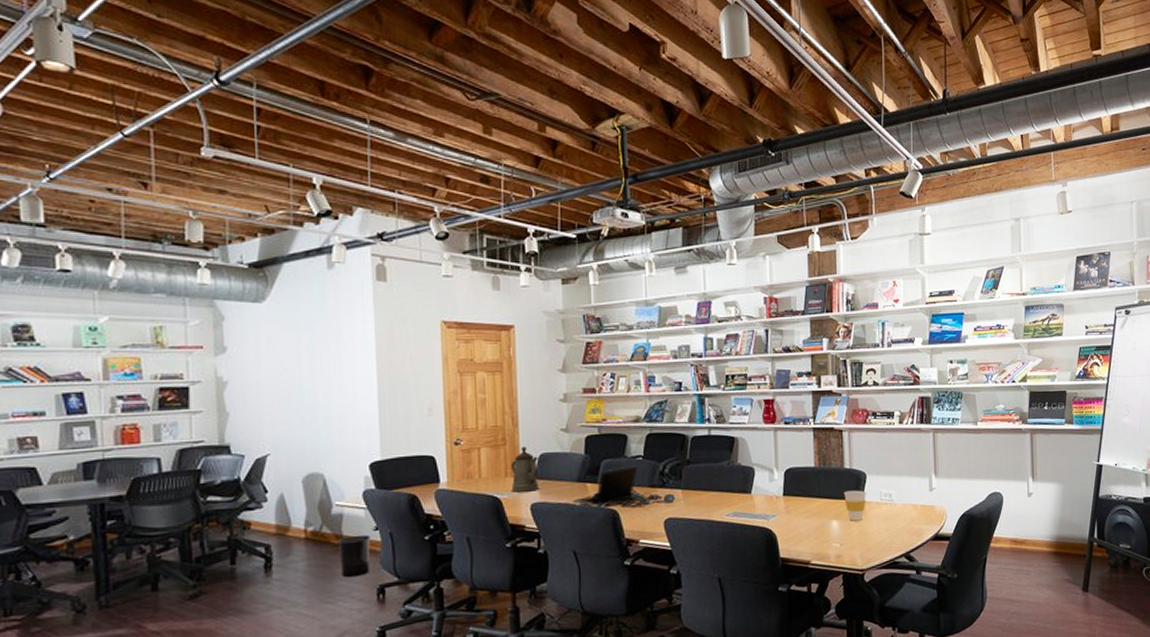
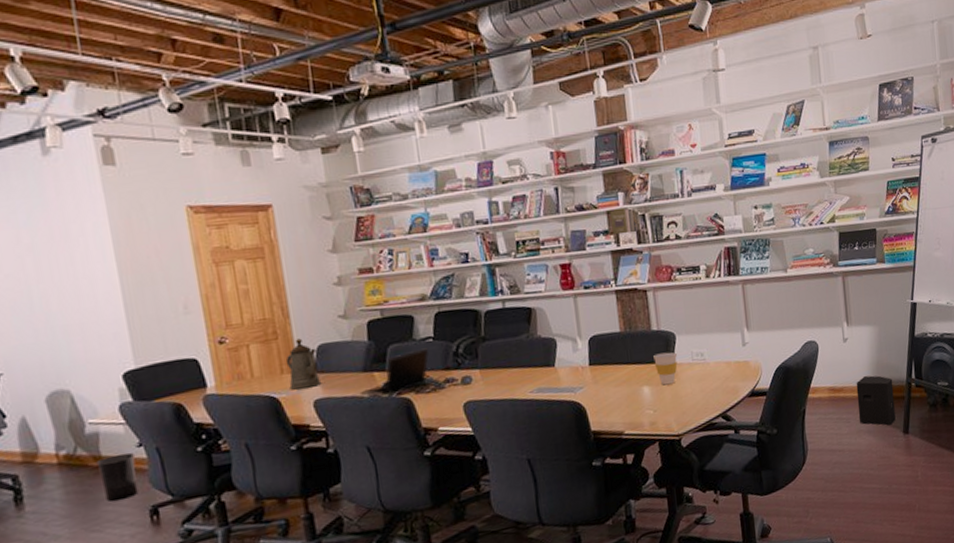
speaker: none [1038,530,1076,582] -> present [856,375,896,426]

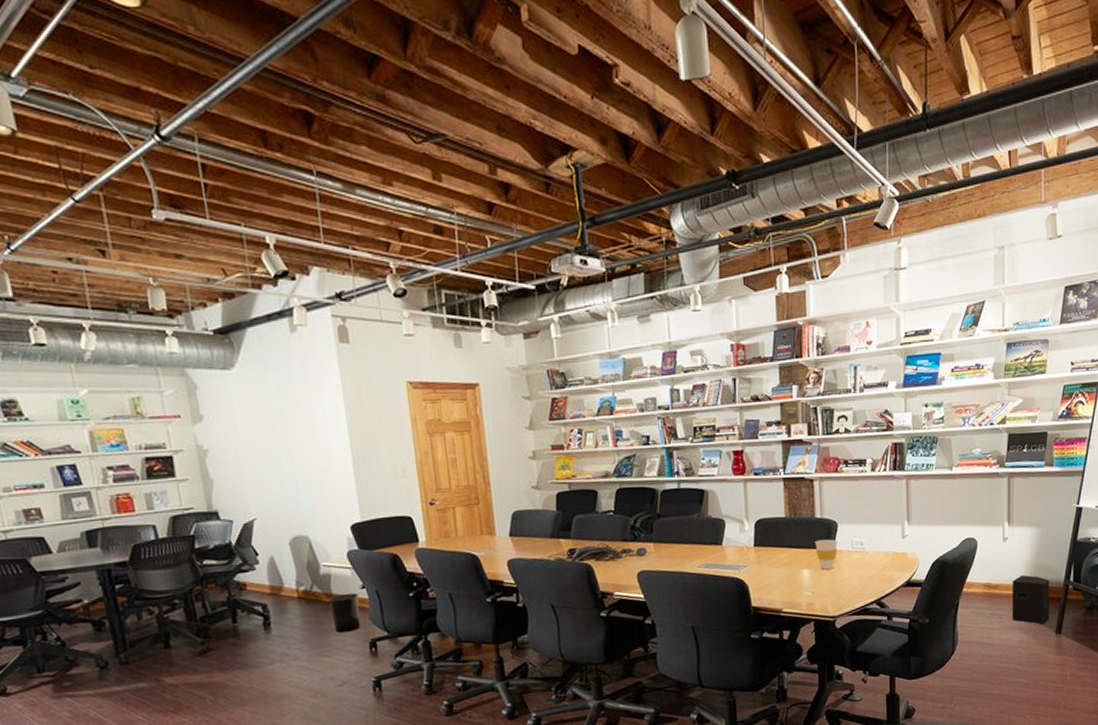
coffee pot: present [285,338,320,390] -> none [485,504,514,550]
laptop: present [361,348,429,396] -> none [548,520,610,560]

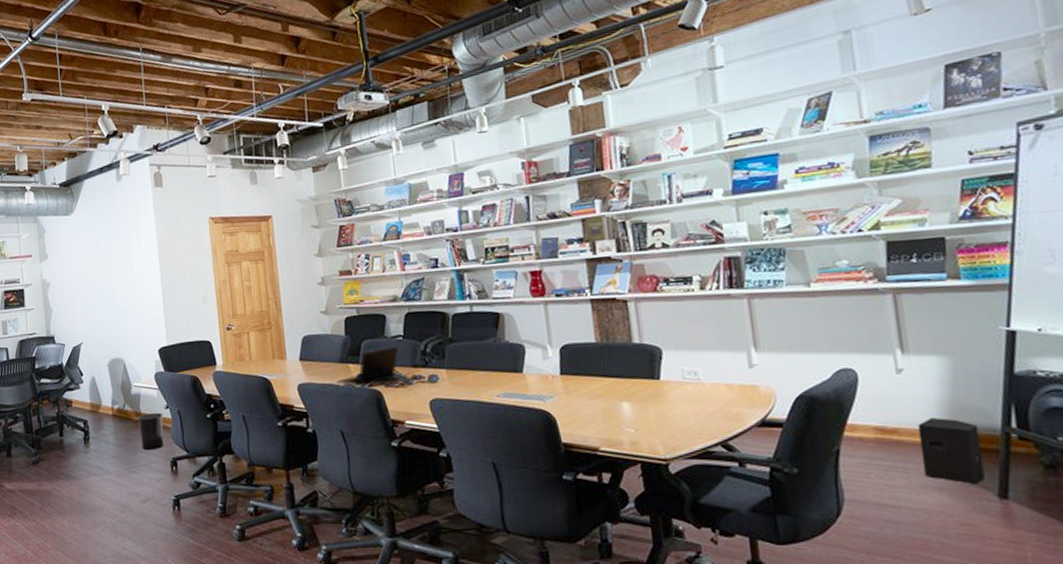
laptop: none [548,520,610,560] -> present [337,345,399,386]
cup: present [815,539,838,570] -> none [635,367,665,403]

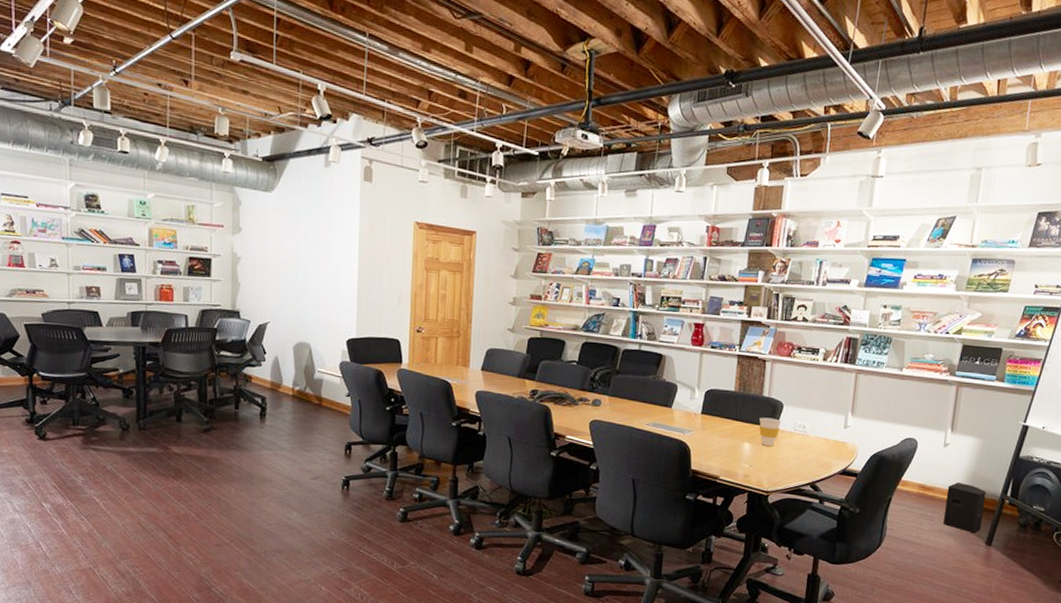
waste bin: present [137,412,164,450] -> none [317,398,344,433]
laptop: present [337,345,399,386] -> none [513,368,572,400]
cup: none [635,367,665,403] -> present [759,417,781,447]

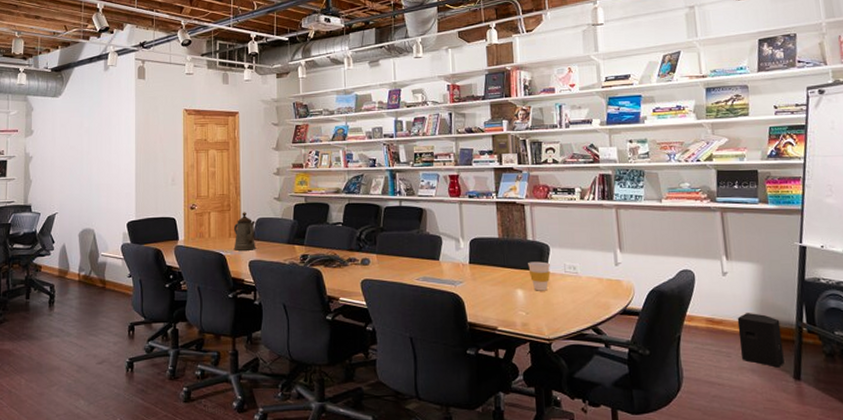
coffee pot: none [460,340,485,381] -> present [233,212,255,251]

